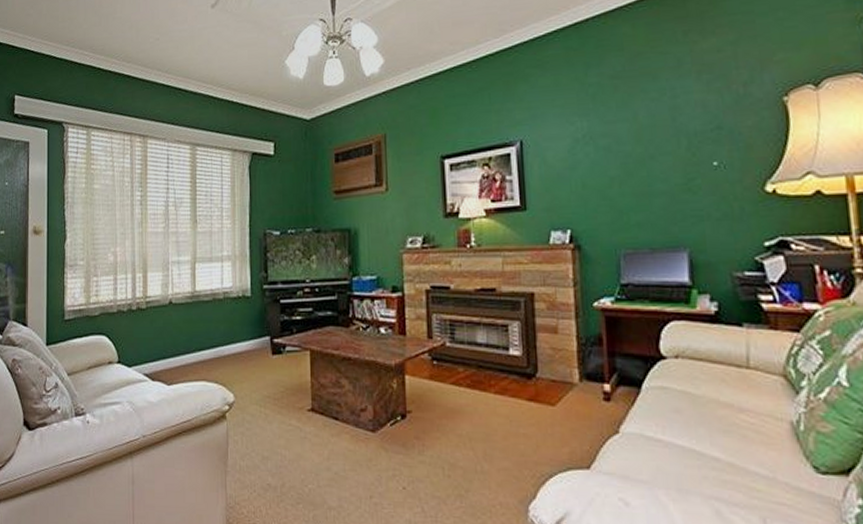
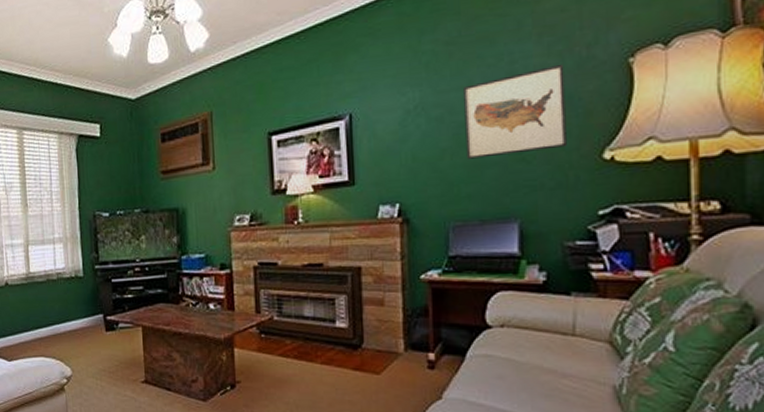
wall art: none [629,100,730,188] -> present [464,63,567,159]

